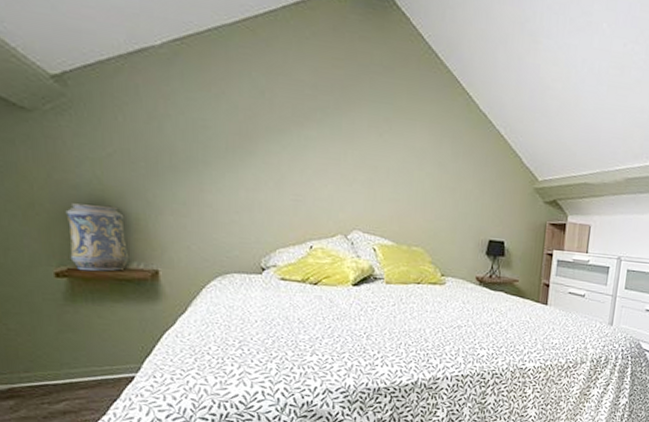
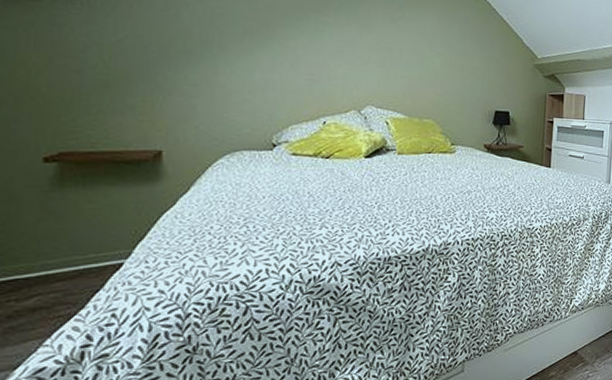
decorative vase: present [65,203,130,272] -> none [63,87,131,155]

